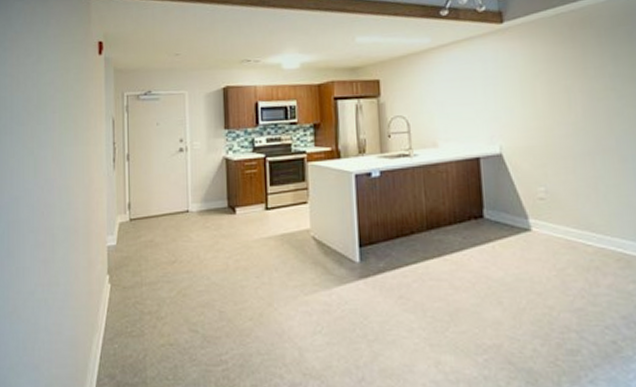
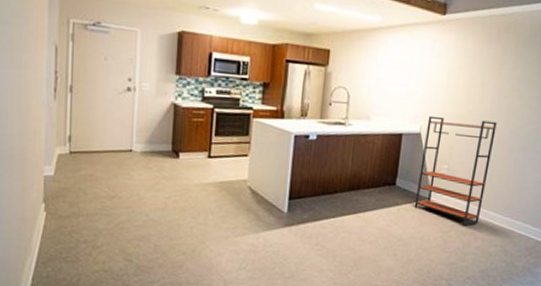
bookshelf: none [507,128,603,259] -> present [414,115,497,226]

